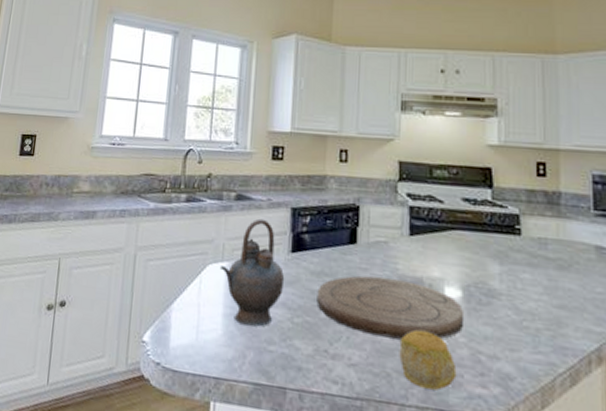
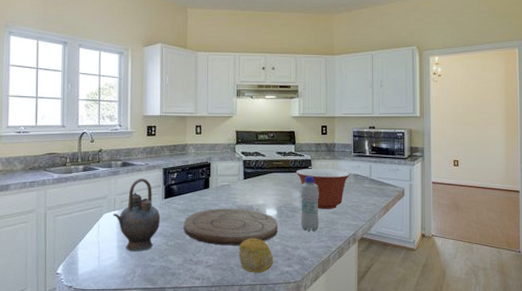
mixing bowl: none [494,228,590,301] -> present [296,168,351,210]
bottle: none [501,240,534,334] -> present [300,175,319,231]

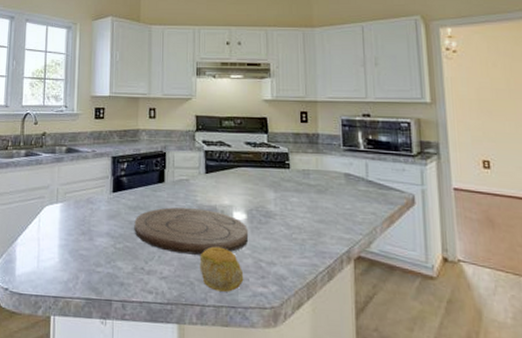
teapot: present [112,178,161,251] -> none [55,166,108,253]
mixing bowl: present [296,168,351,210] -> none [269,163,341,217]
bottle: present [300,175,319,231] -> none [275,172,301,244]

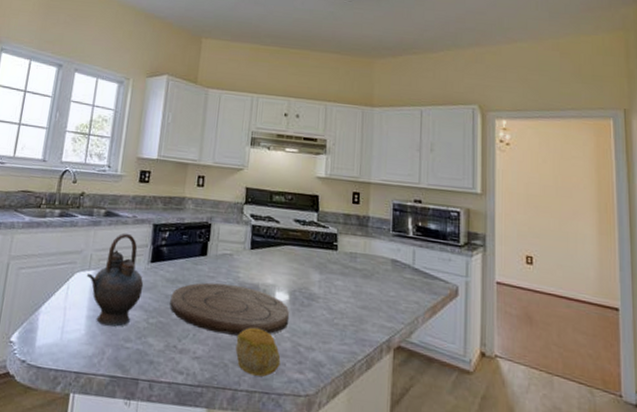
teapot: none [55,166,108,253] -> present [86,233,144,327]

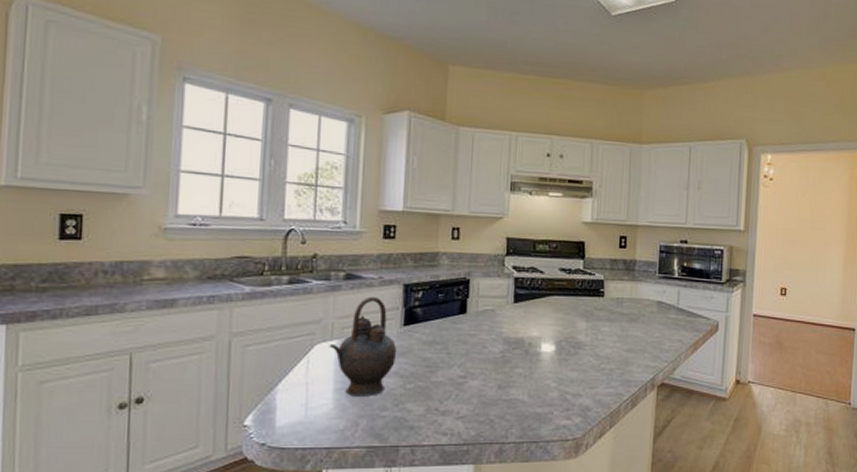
cutting board: present [170,282,290,336] -> none [428,341,556,391]
fruit: present [235,327,281,377] -> none [501,381,548,427]

